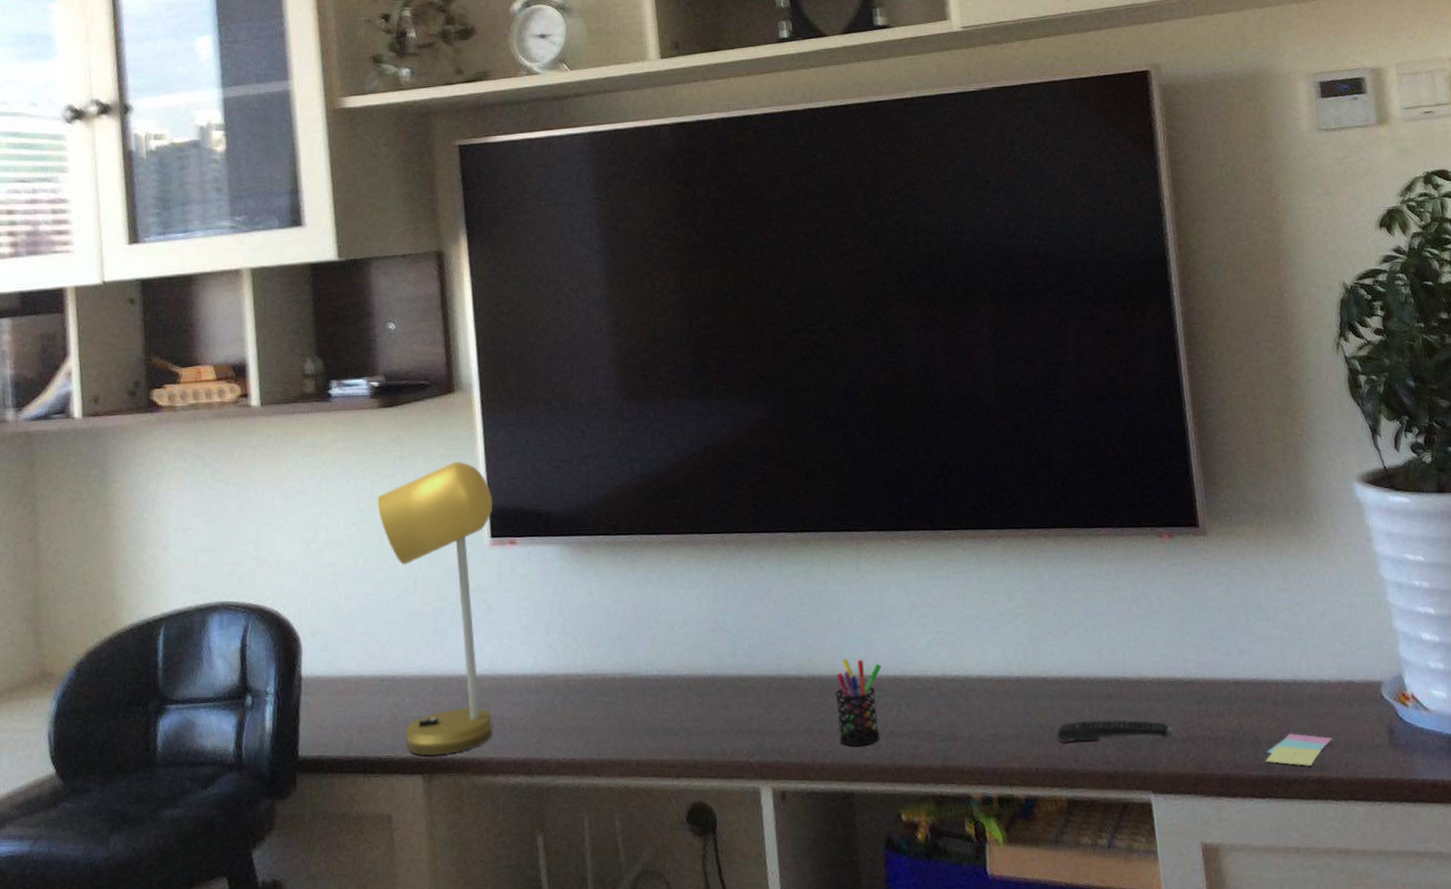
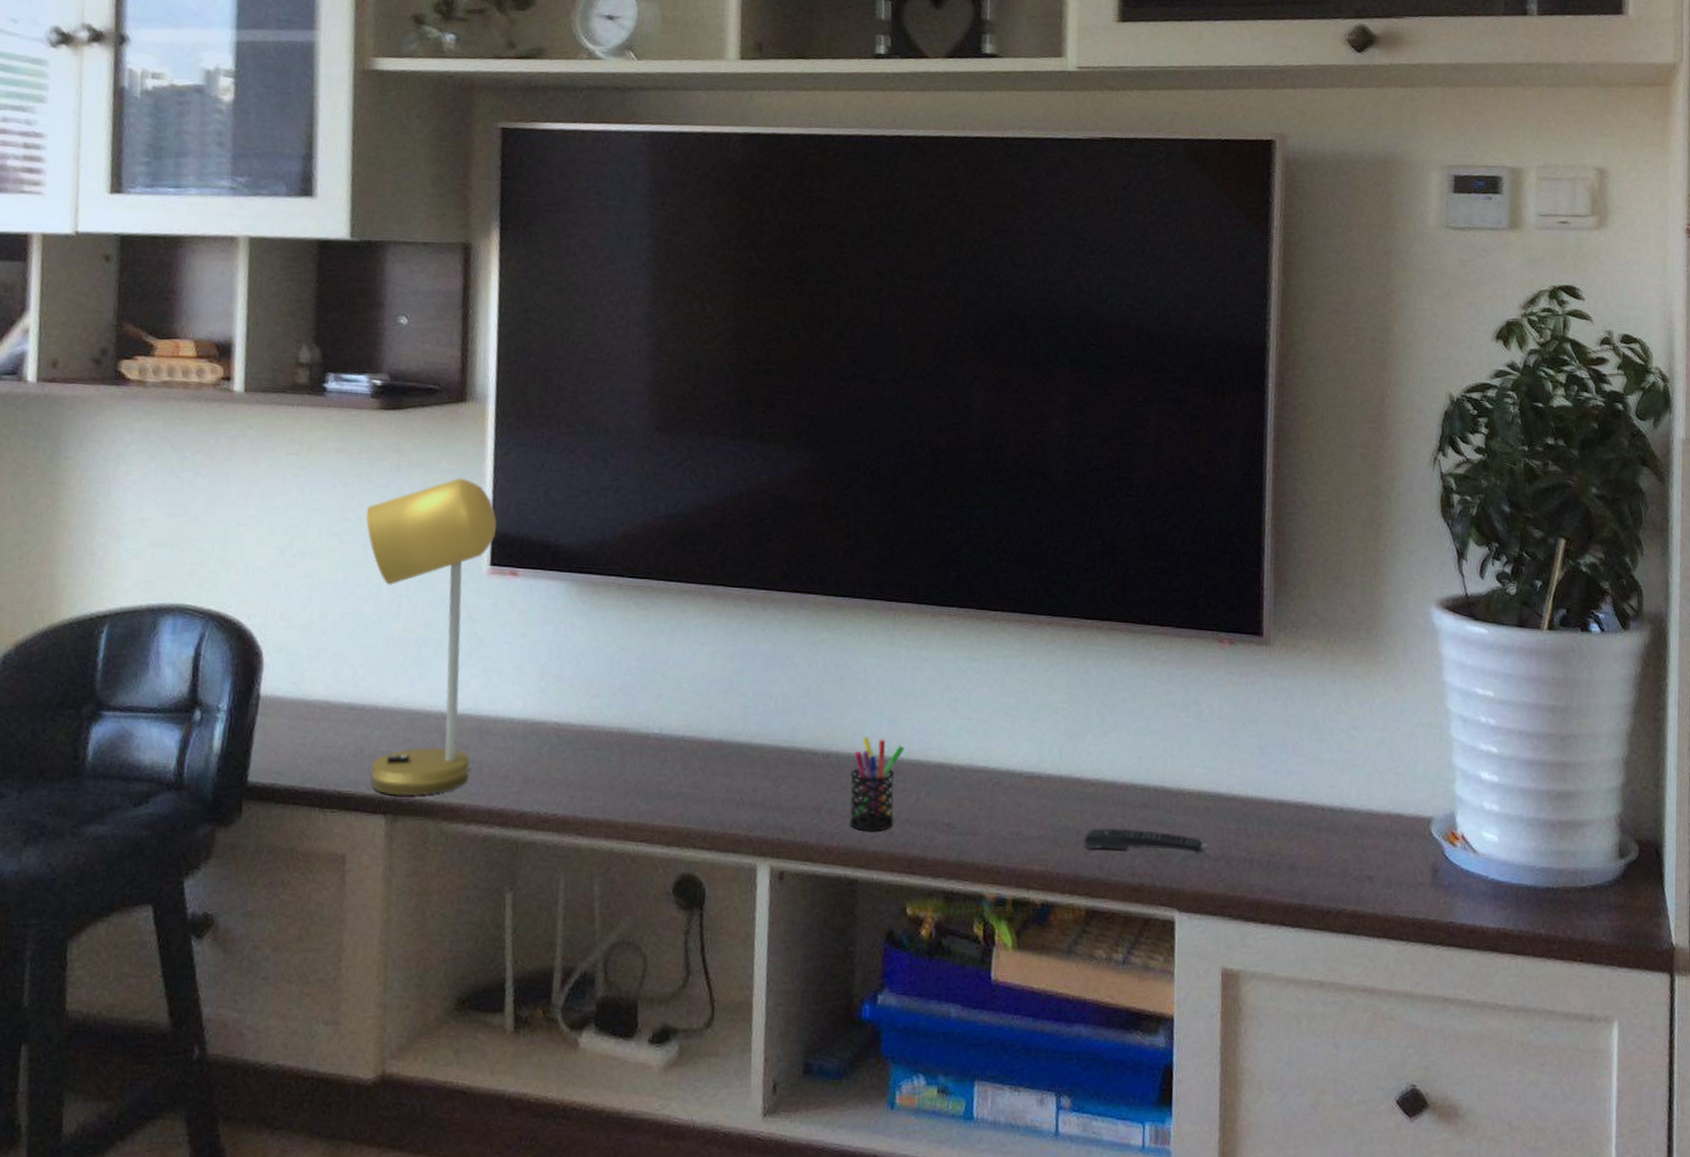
sticky notes: present [1265,733,1332,766] -> none [1299,862,1373,898]

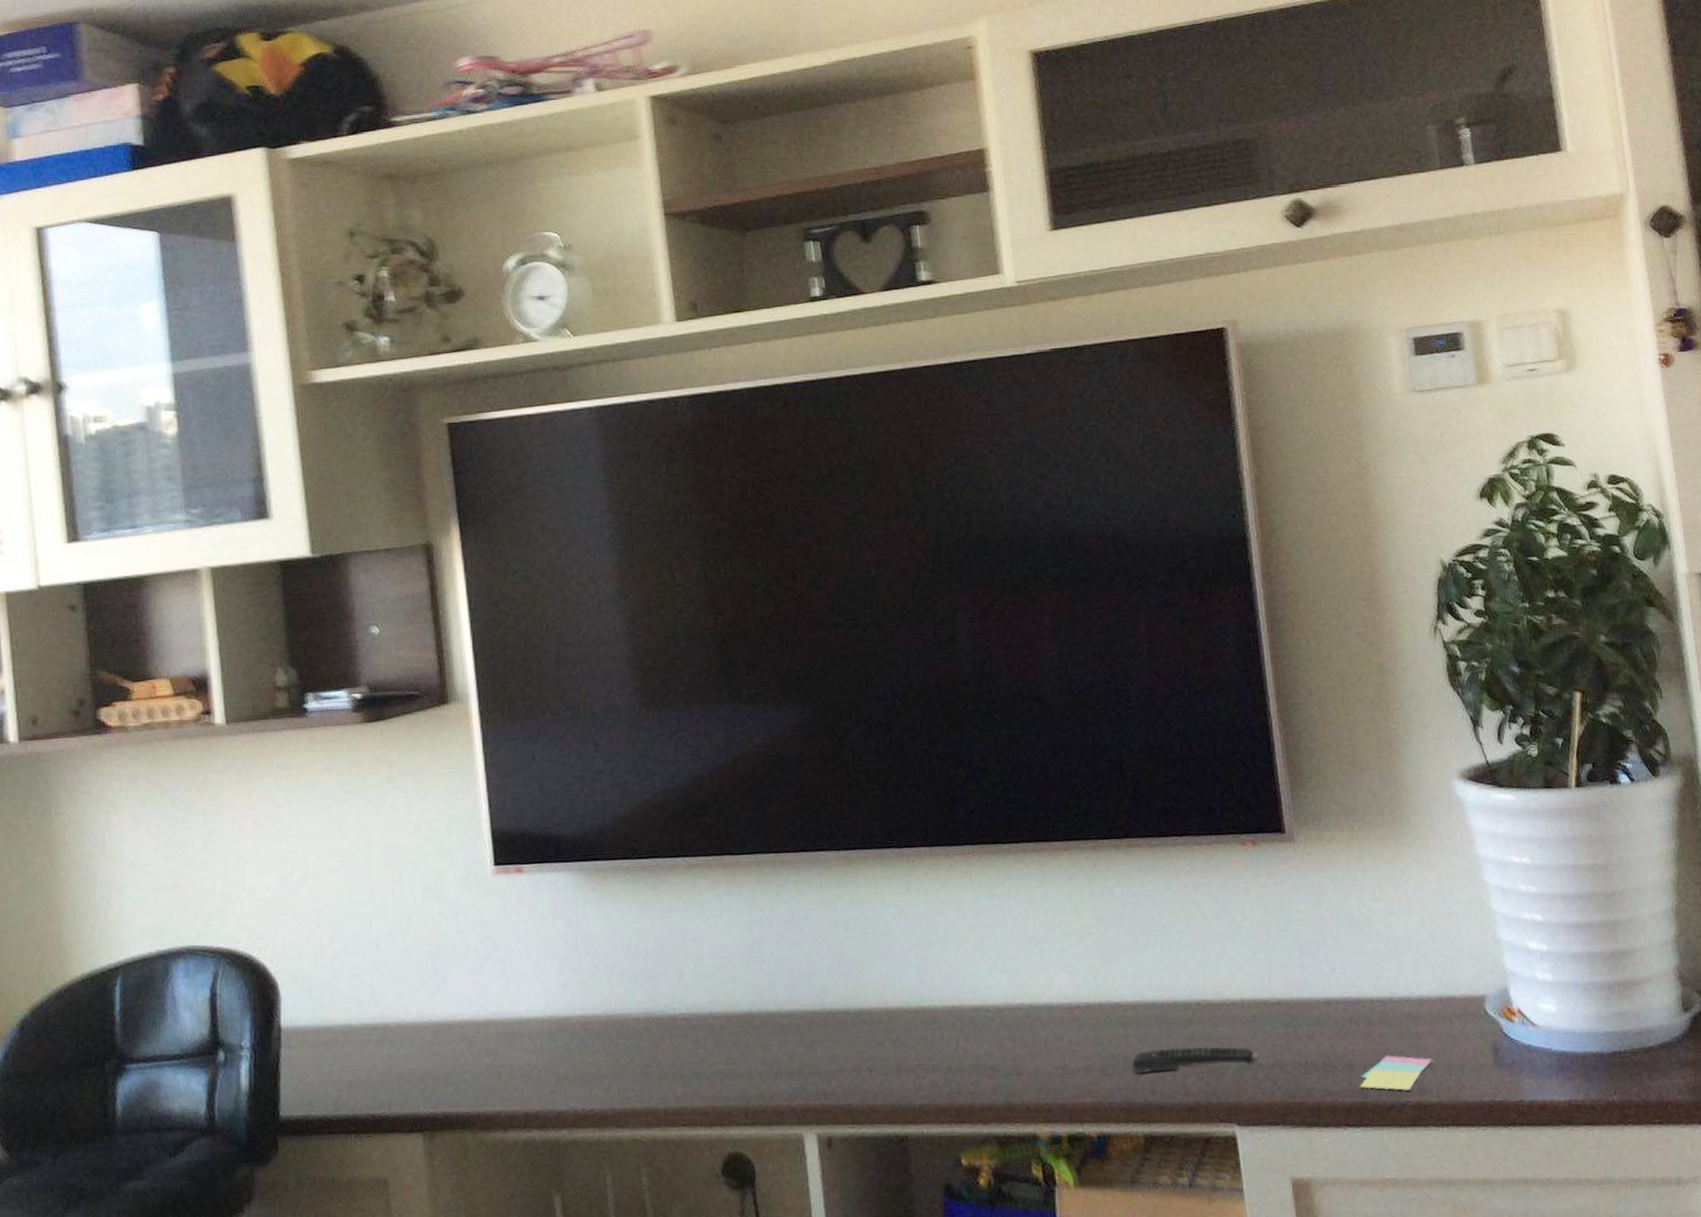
desk lamp: present [366,477,497,796] -> none [363,781,501,1112]
pen holder: present [849,736,904,831] -> none [885,988,937,1086]
sticky notes: none [1299,862,1373,898] -> present [1359,1055,1432,1091]

